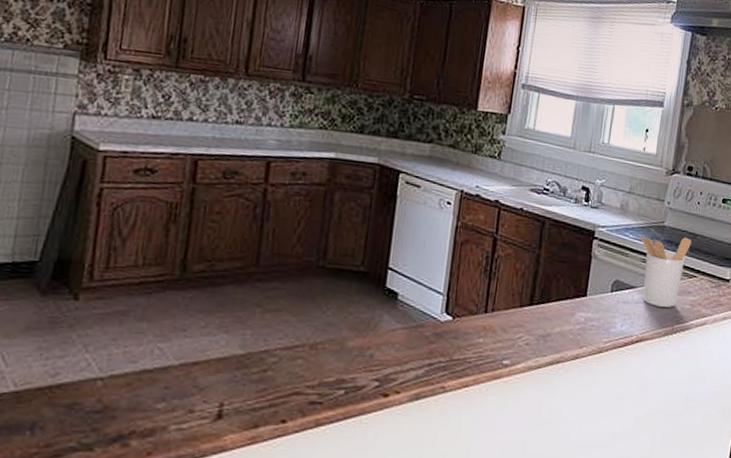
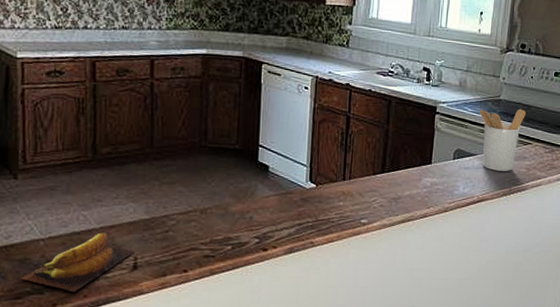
banana: none [64,370,221,449] -> present [20,232,134,293]

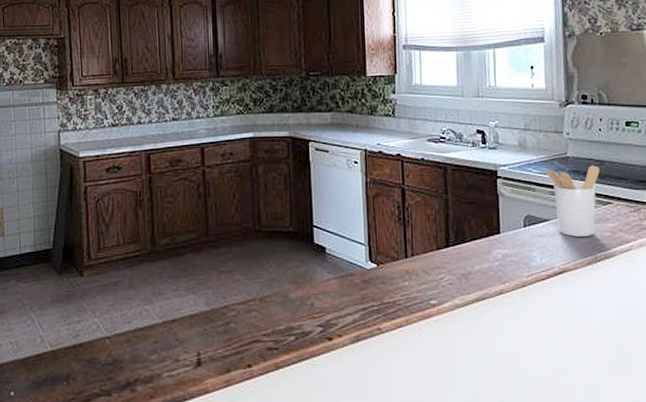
banana: present [20,232,134,293] -> none [89,327,197,393]

